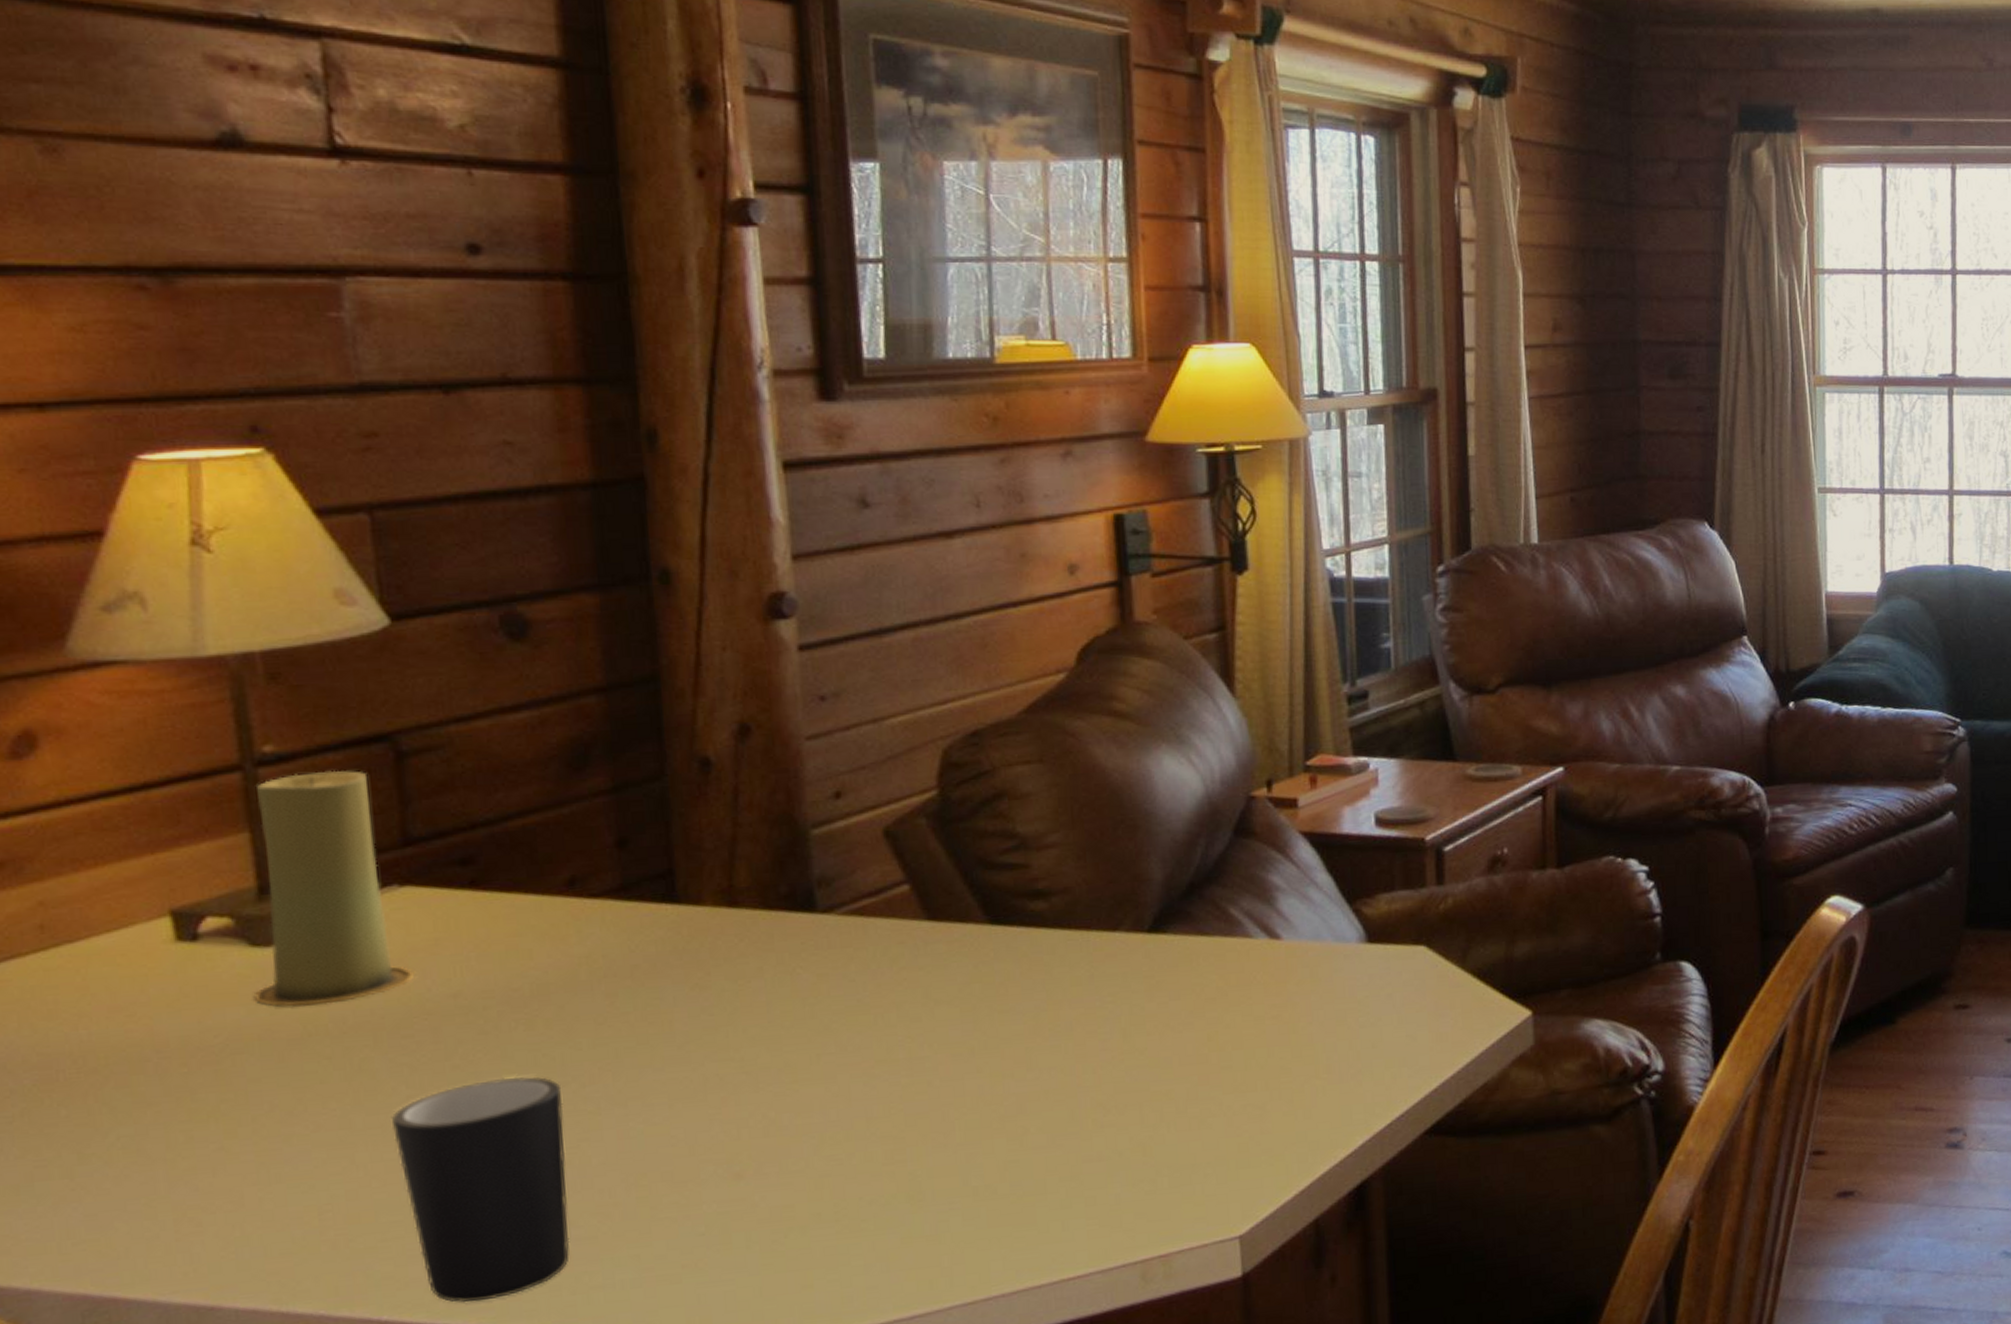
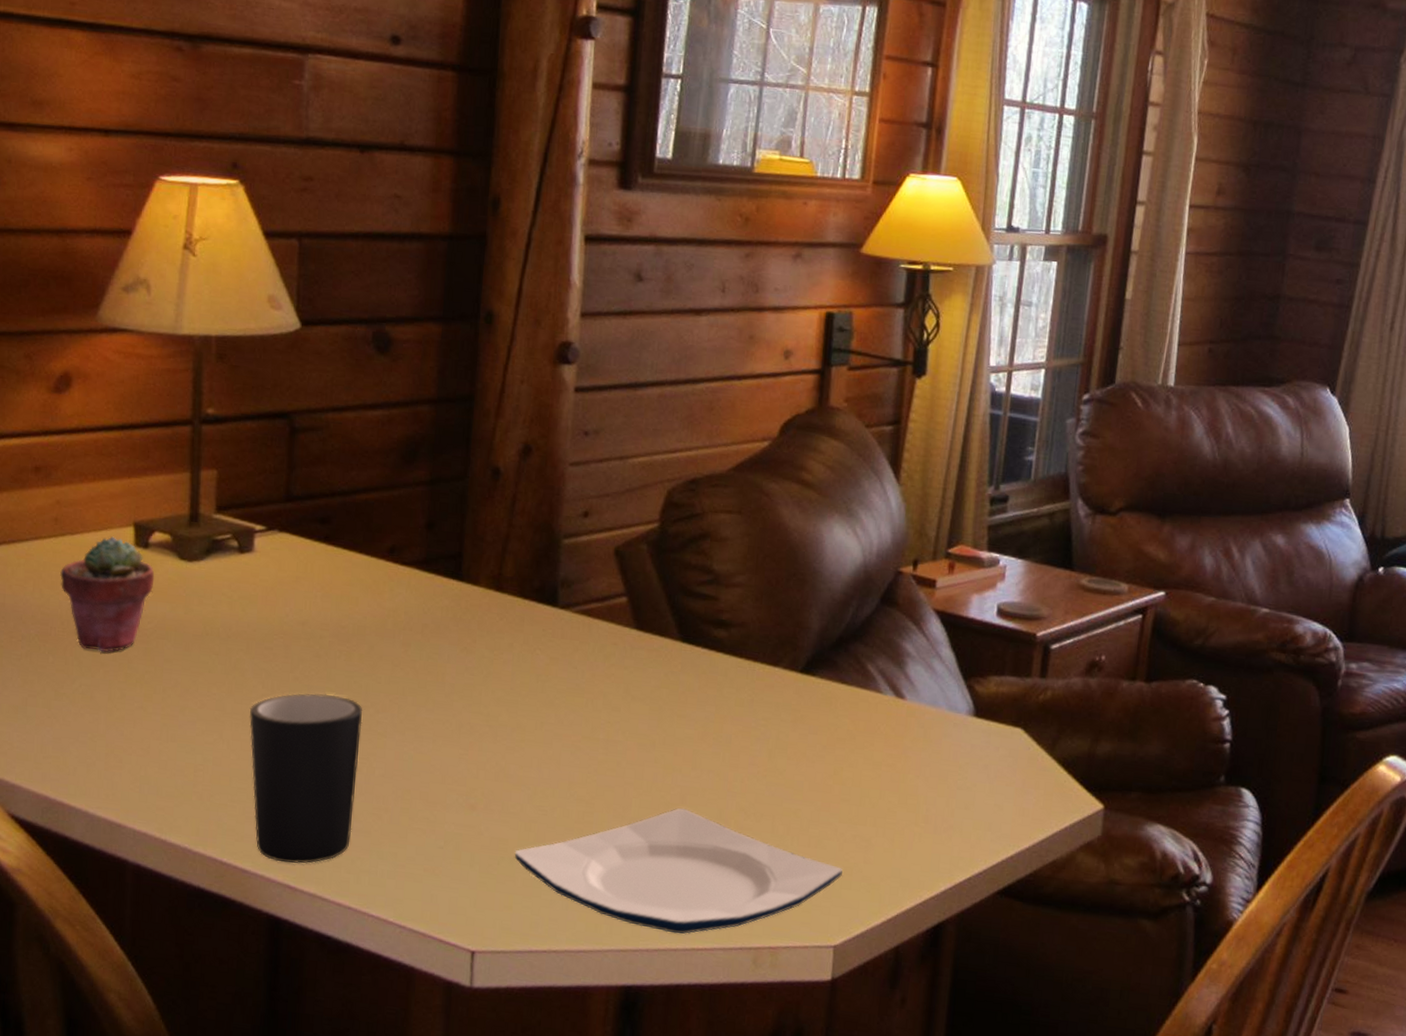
potted succulent: none [60,934,215,1090] -> present [60,536,155,653]
candle: present [254,770,415,1007] -> none [176,433,280,613]
plate: none [805,1119,1236,1270] -> present [514,808,843,934]

